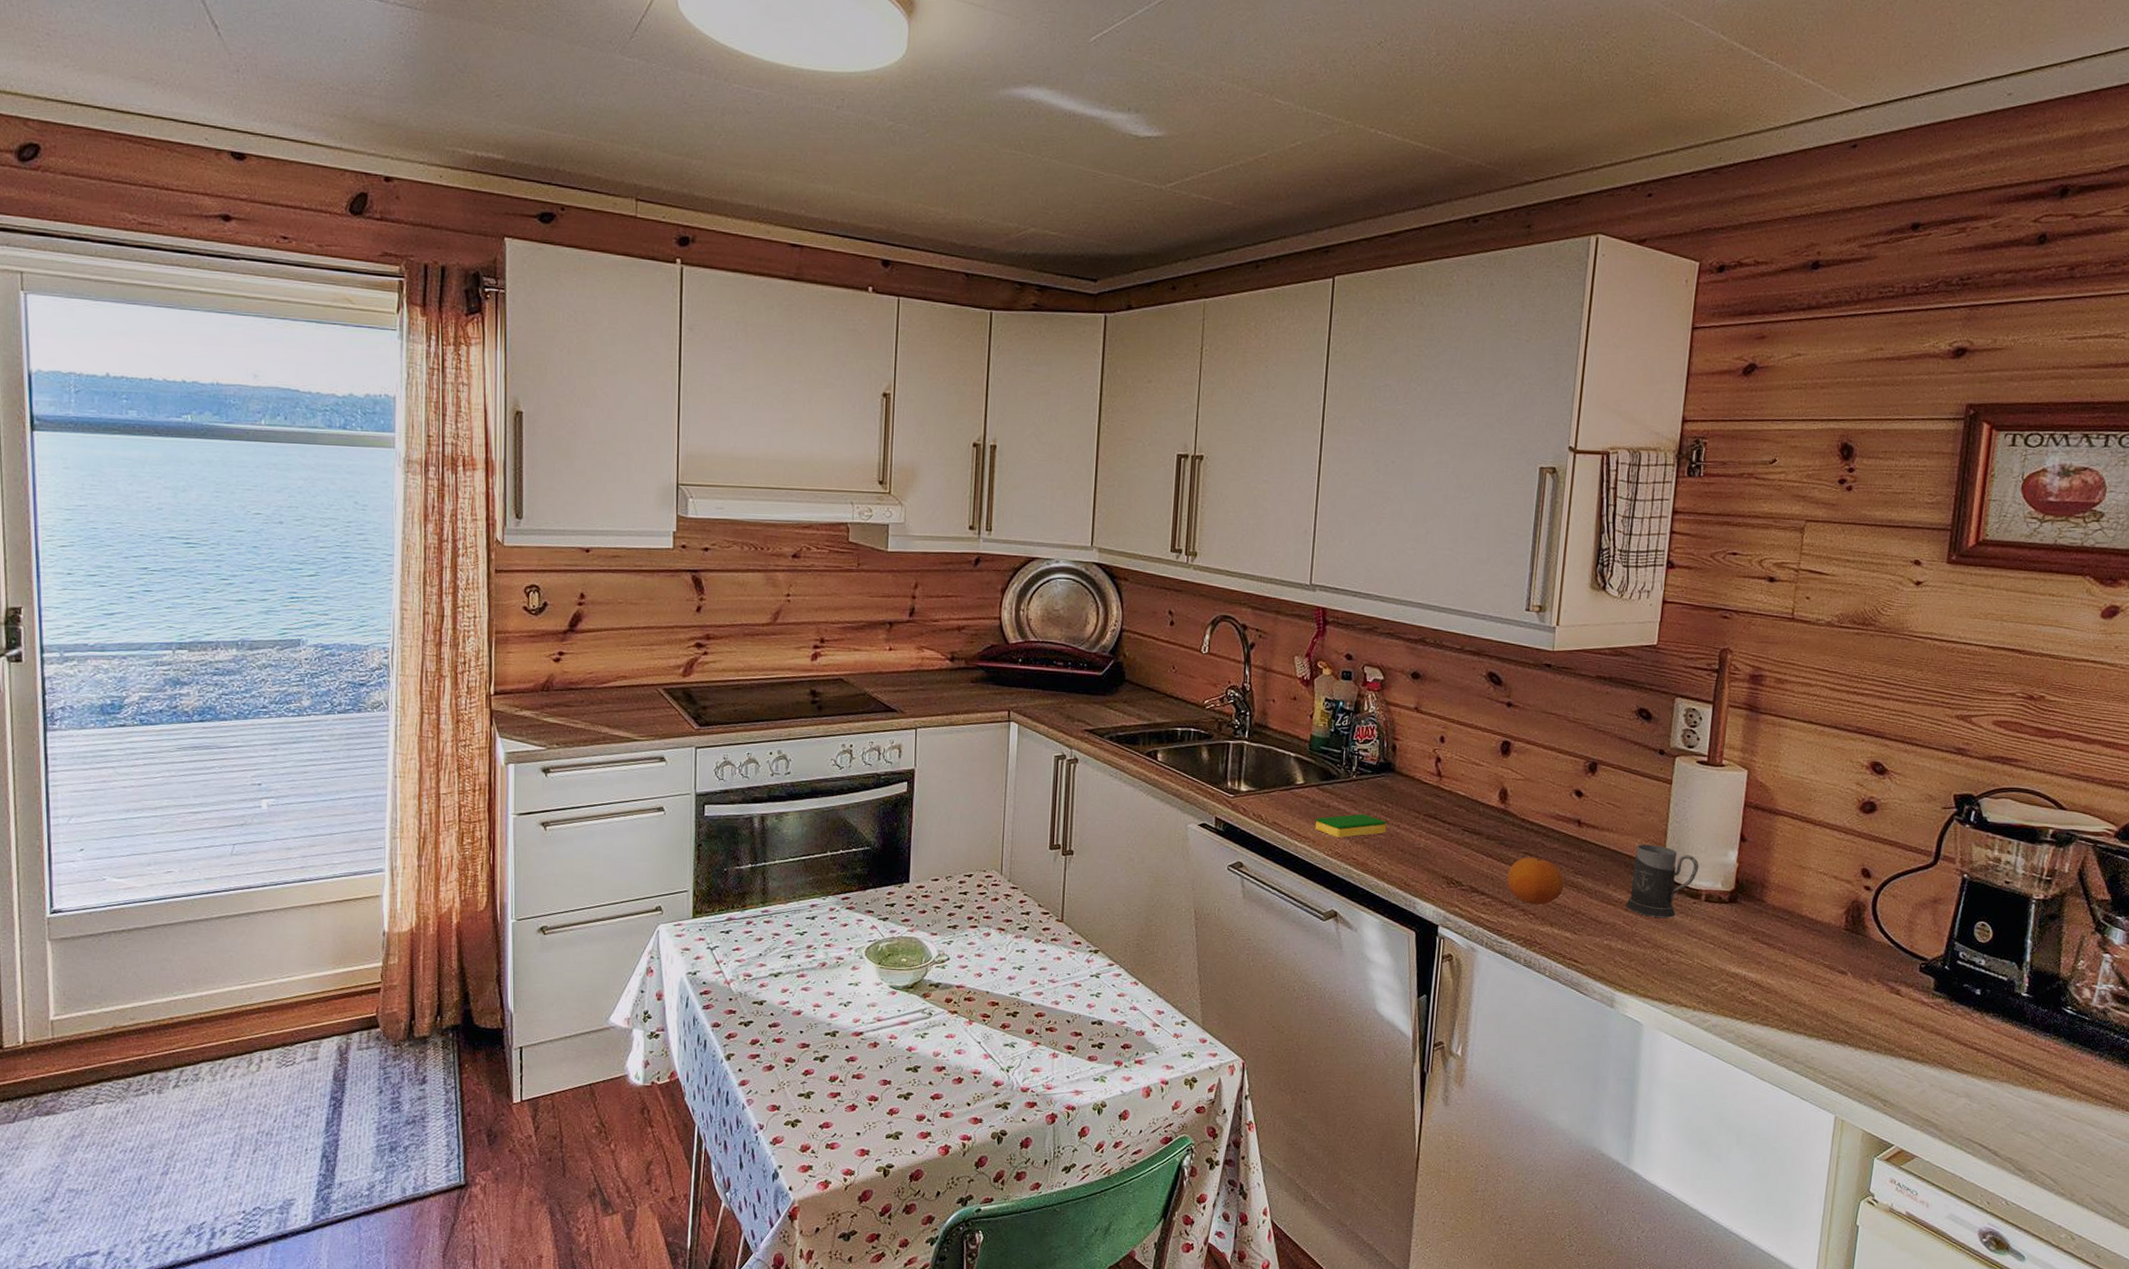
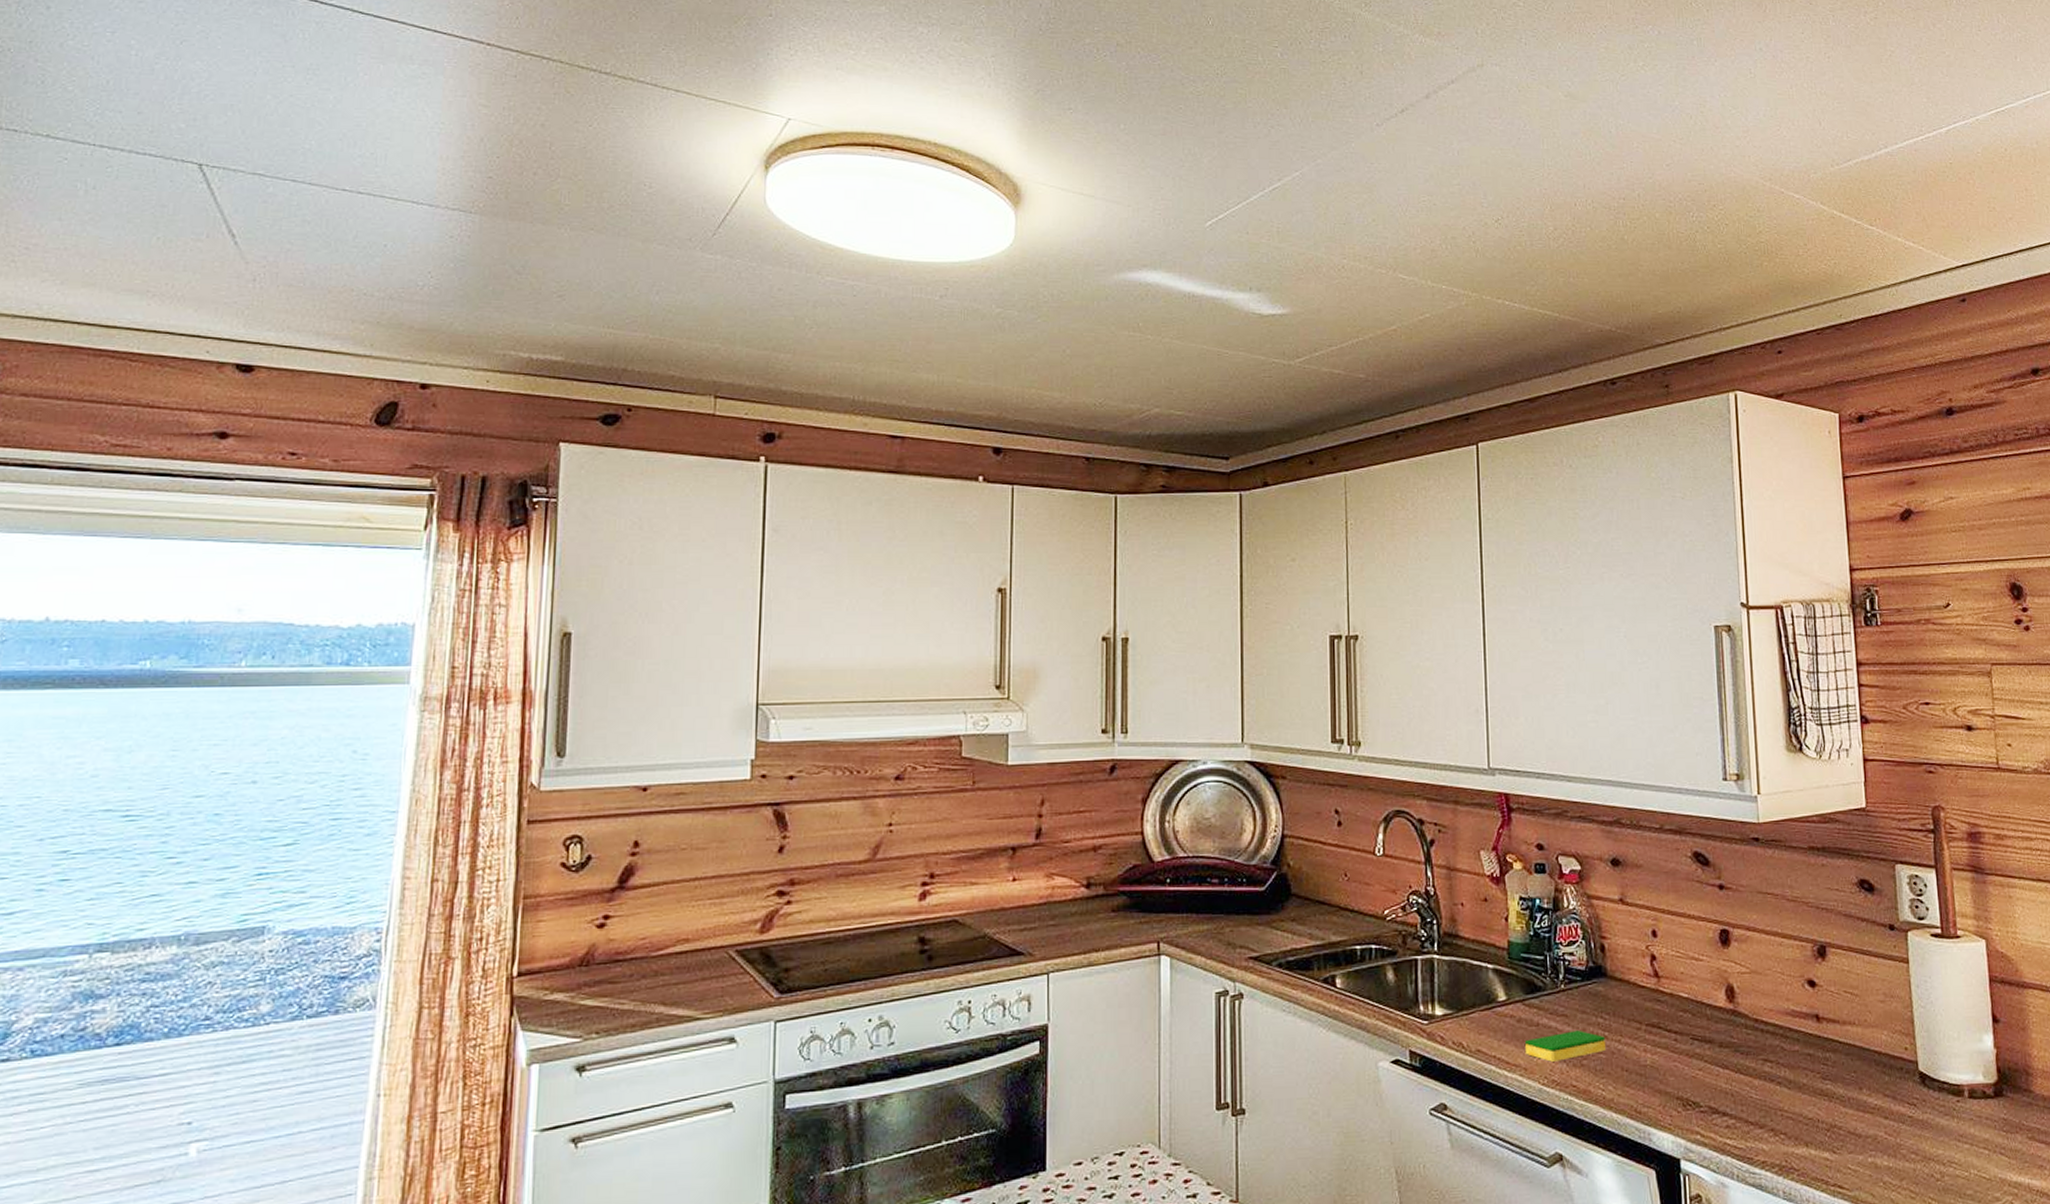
fruit: present [1507,857,1564,905] -> none [1748,1064,1813,1122]
mug: present [1626,844,1700,918] -> none [1884,1035,1956,1123]

